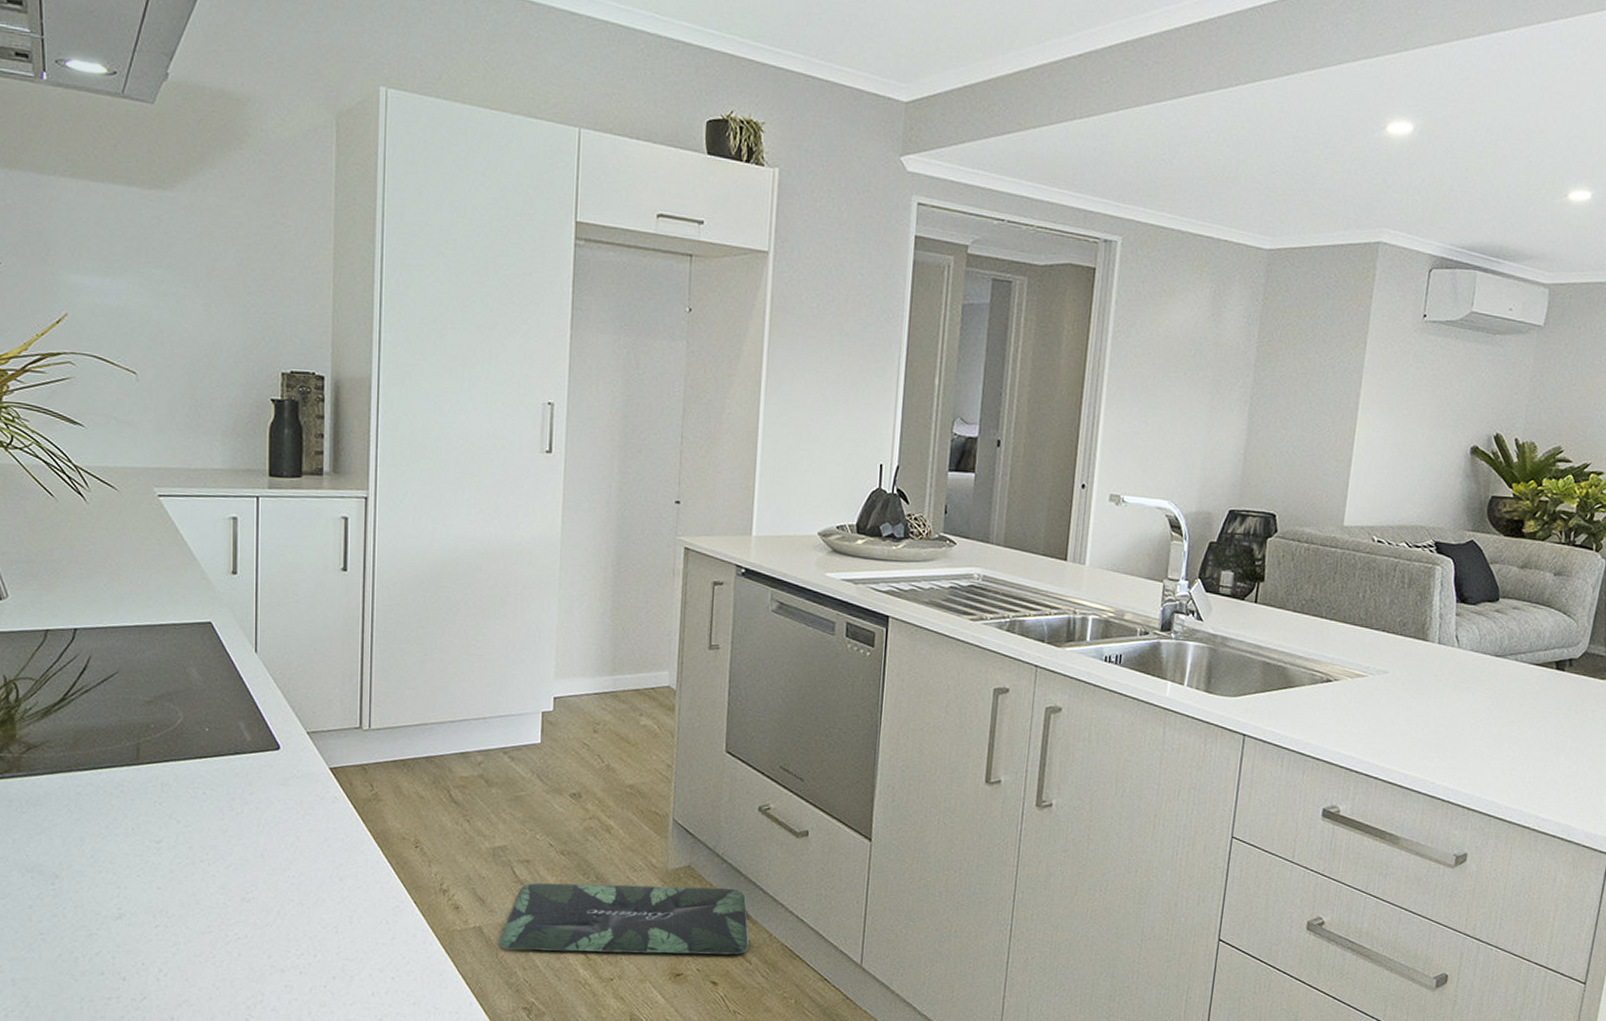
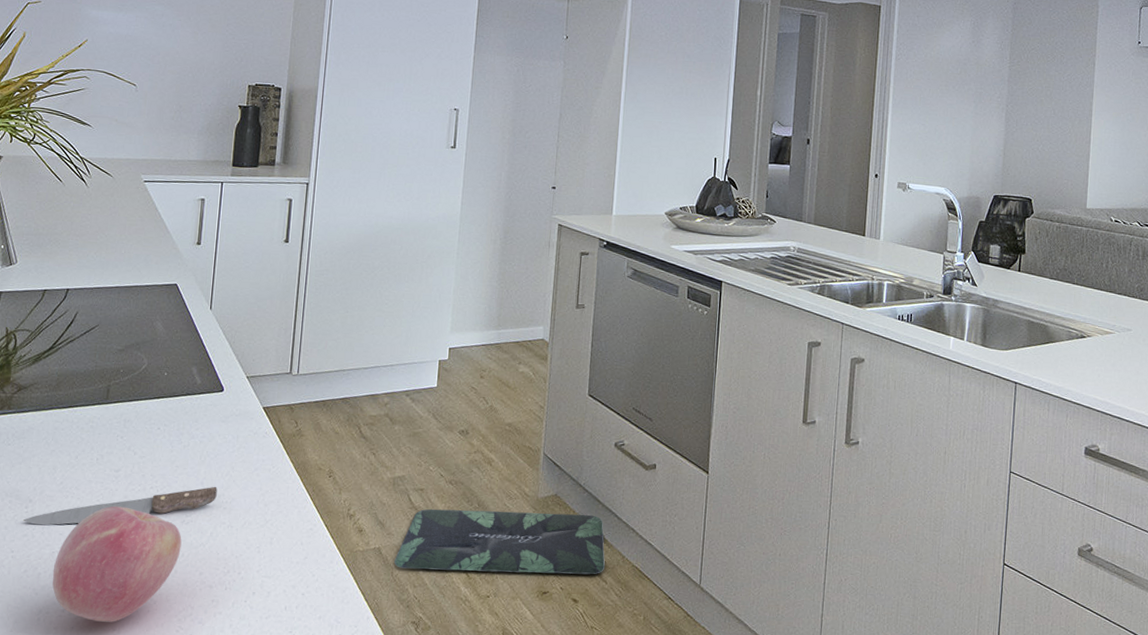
kitchen knife: none [49,859,281,905] -> present [22,486,217,526]
apple: none [92,882,243,1011] -> present [52,506,182,622]

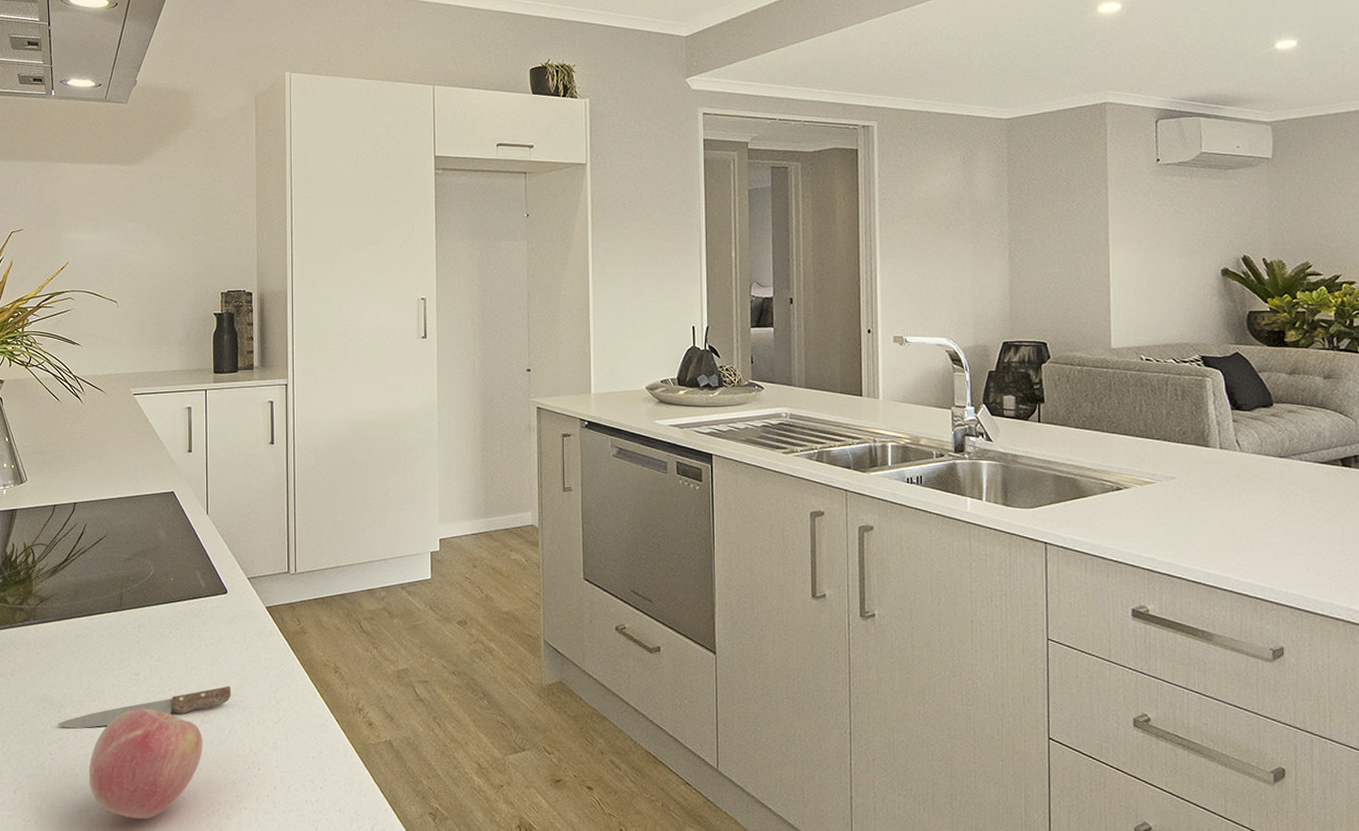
doormat: present [394,508,605,575] -> none [405,700,617,762]

